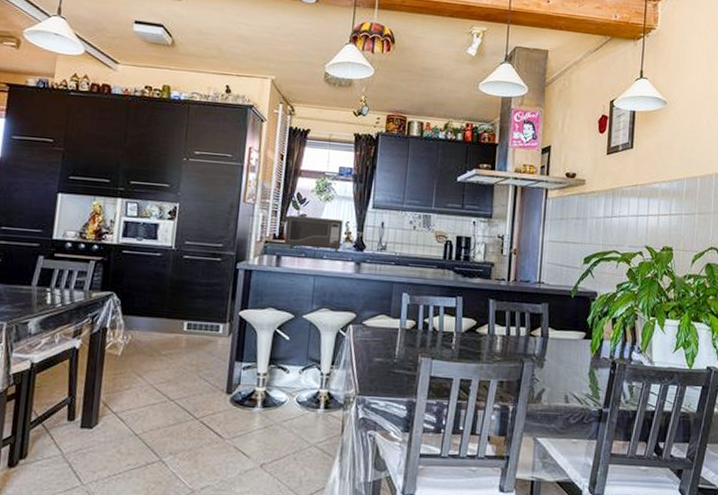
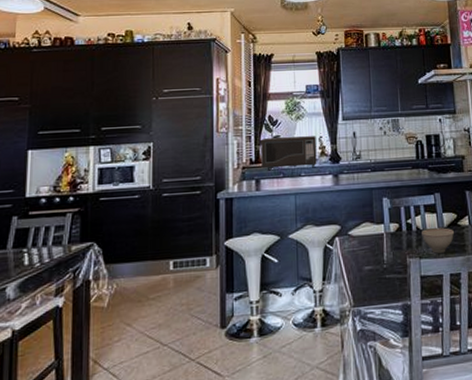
bowl: none [437,331,472,357] -> present [421,228,455,254]

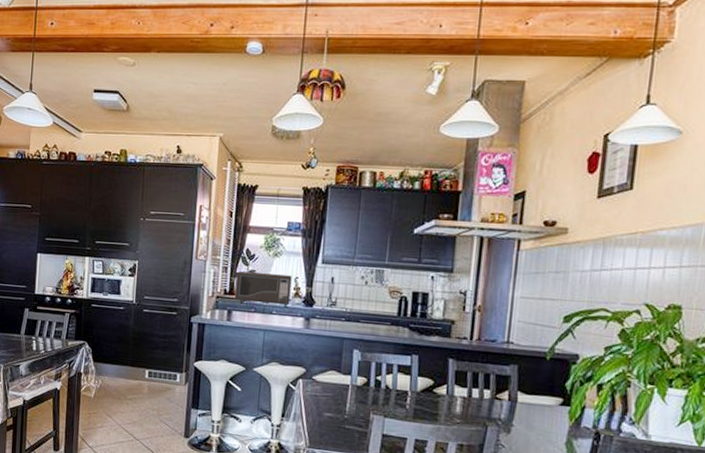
bowl: present [421,228,455,254] -> none [390,389,428,417]

